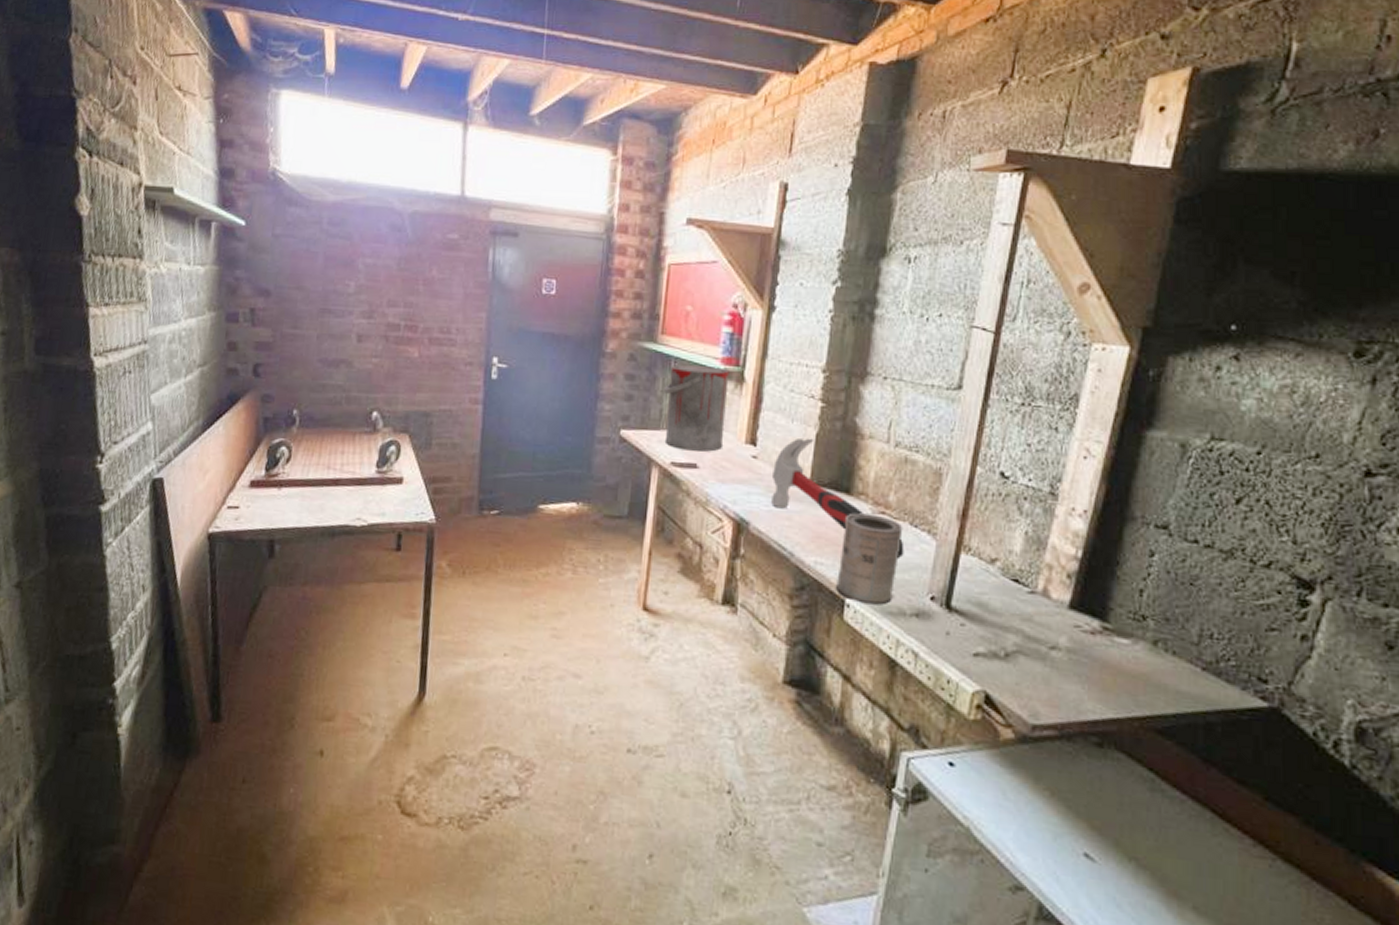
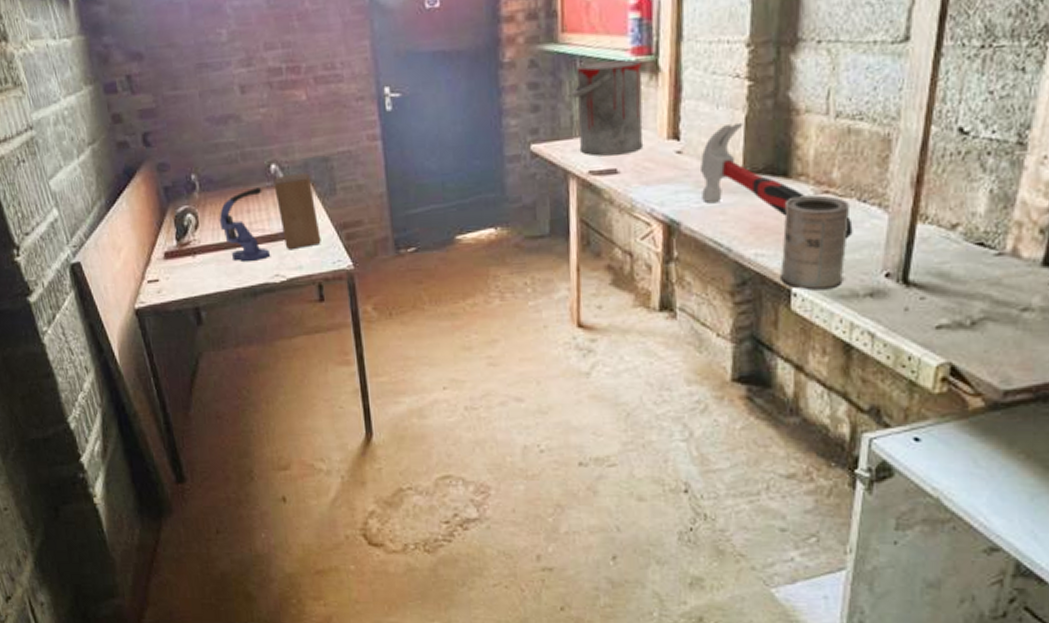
hand press: none [311,431,360,502] -> present [219,187,271,261]
wooden block: none [372,423,409,496] -> present [274,173,321,249]

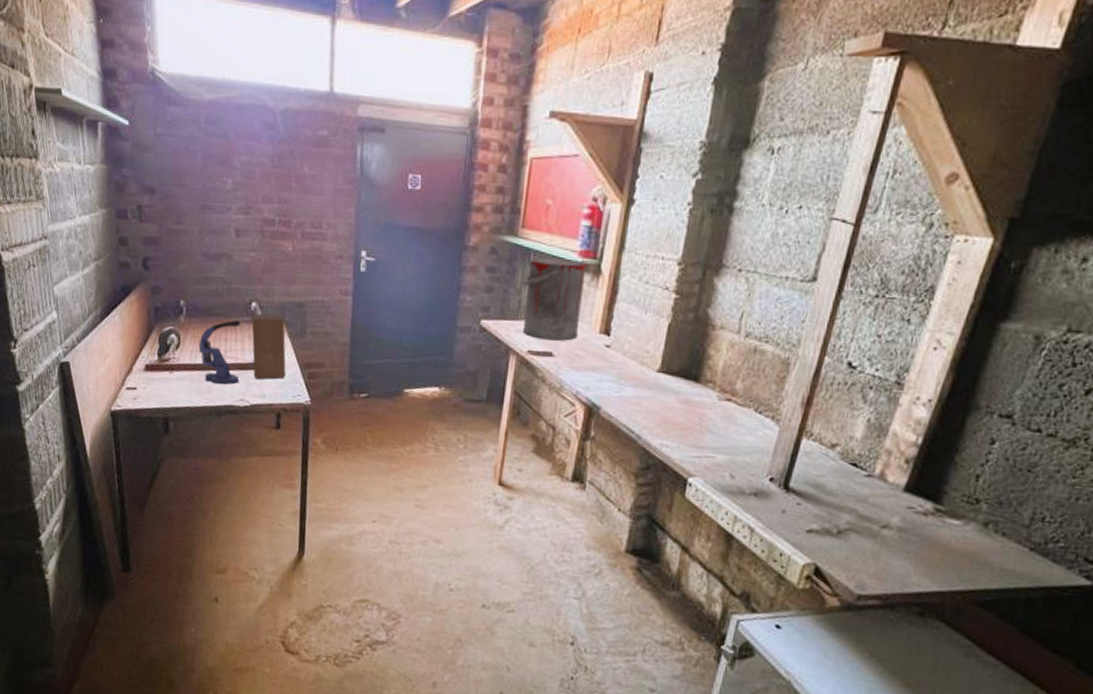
hammer: present [699,122,853,239] -> none [622,328,748,443]
paint can: present [779,195,851,291] -> none [678,399,748,485]

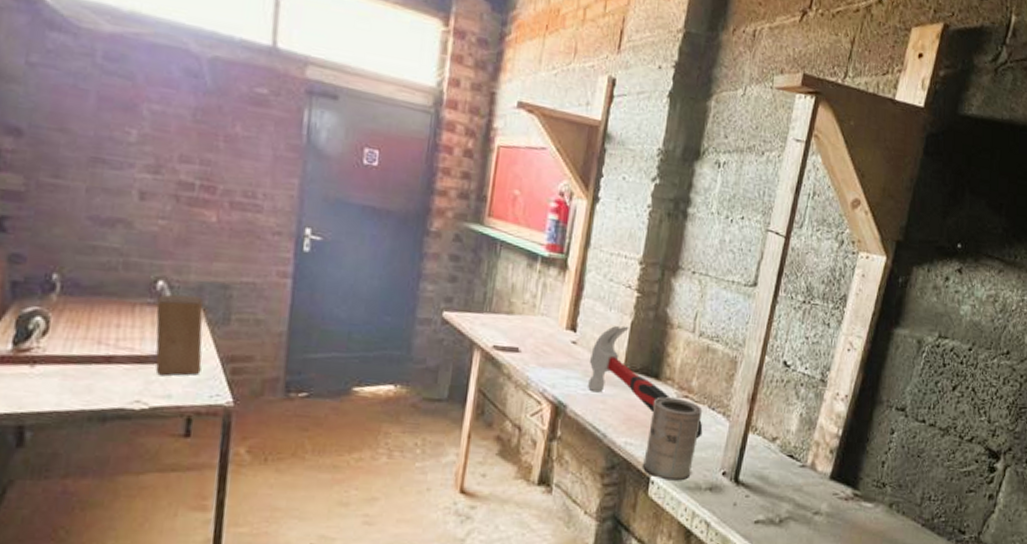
hand press: present [198,320,241,384] -> none [76,302,141,382]
paint can: present [522,257,587,341] -> none [488,248,554,337]
hammer: none [622,328,748,443] -> present [588,326,703,439]
paint can: none [678,399,748,485] -> present [642,396,703,481]

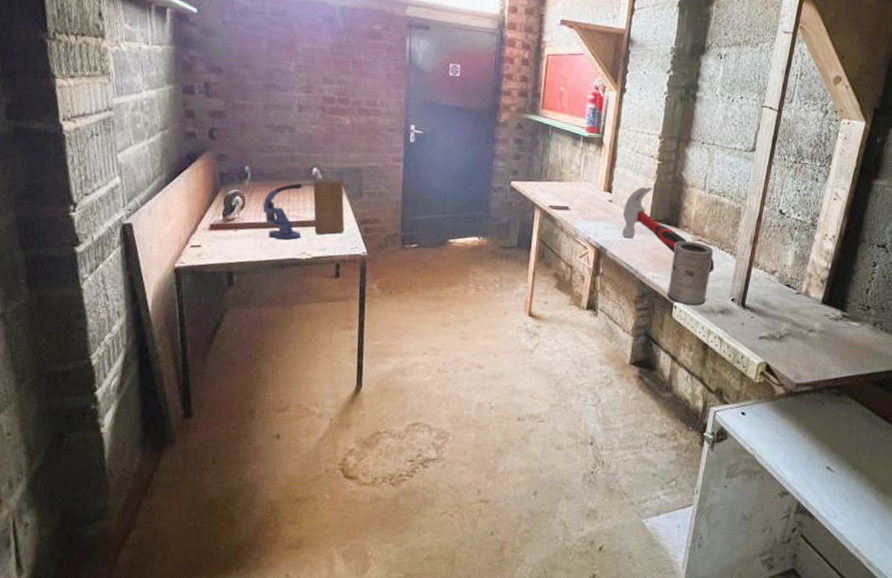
hand press: none [76,302,141,382] -> present [262,184,303,240]

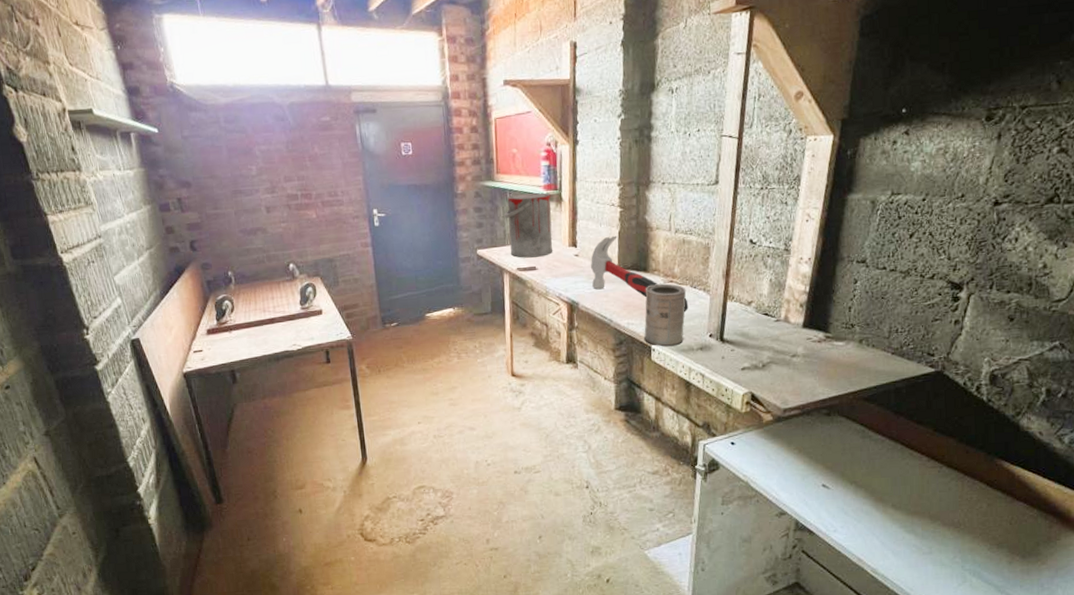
hand press: present [262,184,303,240] -> none [250,281,290,335]
wooden block: present [313,177,345,235] -> none [292,270,328,325]
paint can: none [543,131,592,198] -> present [504,192,553,258]

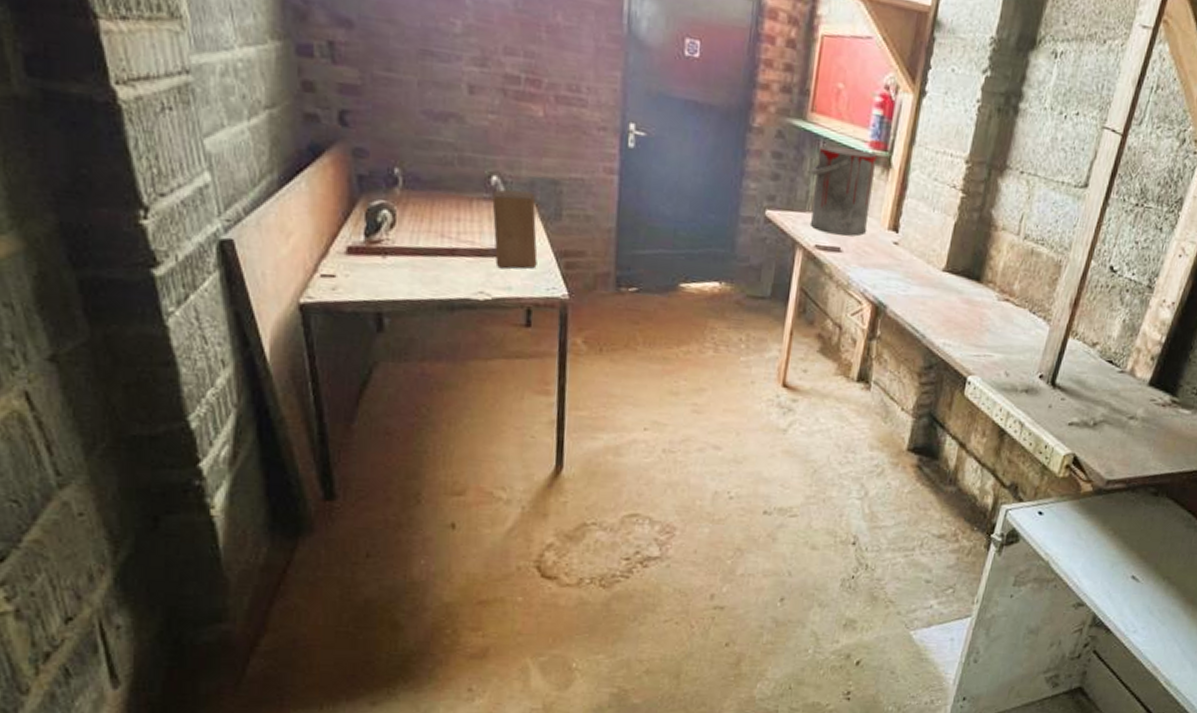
wooden block: none [292,270,328,325] -> present [492,189,538,269]
hammer: present [590,235,689,313] -> none [908,227,1023,342]
paint can: present [643,283,687,347] -> none [959,299,1023,383]

